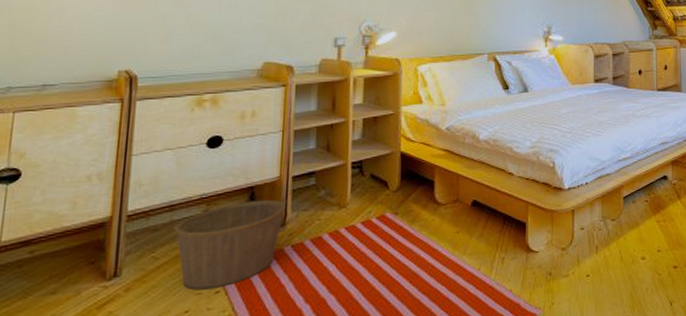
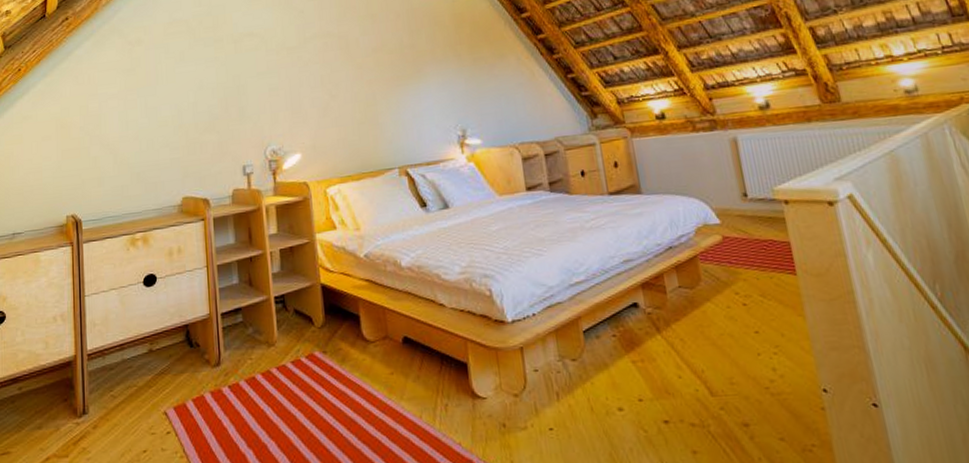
basket: present [173,198,287,290] -> none [125,337,219,430]

